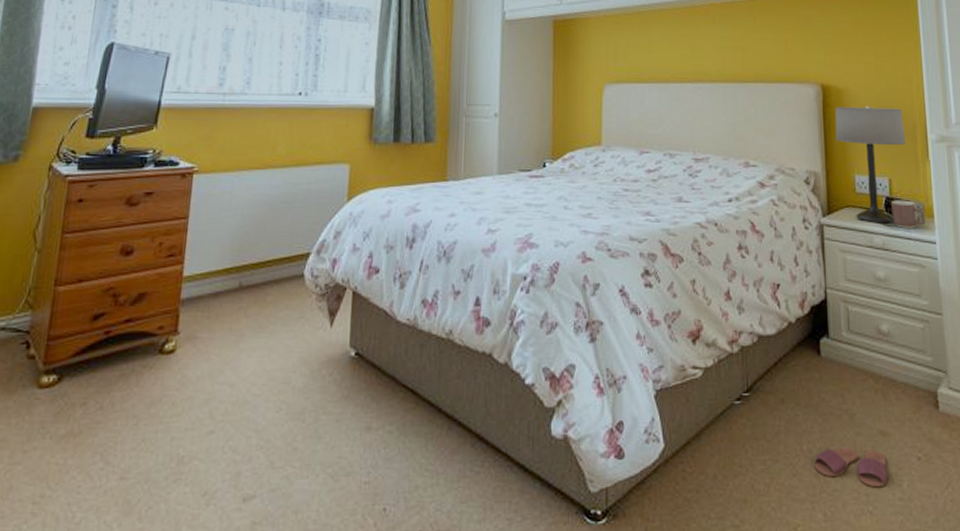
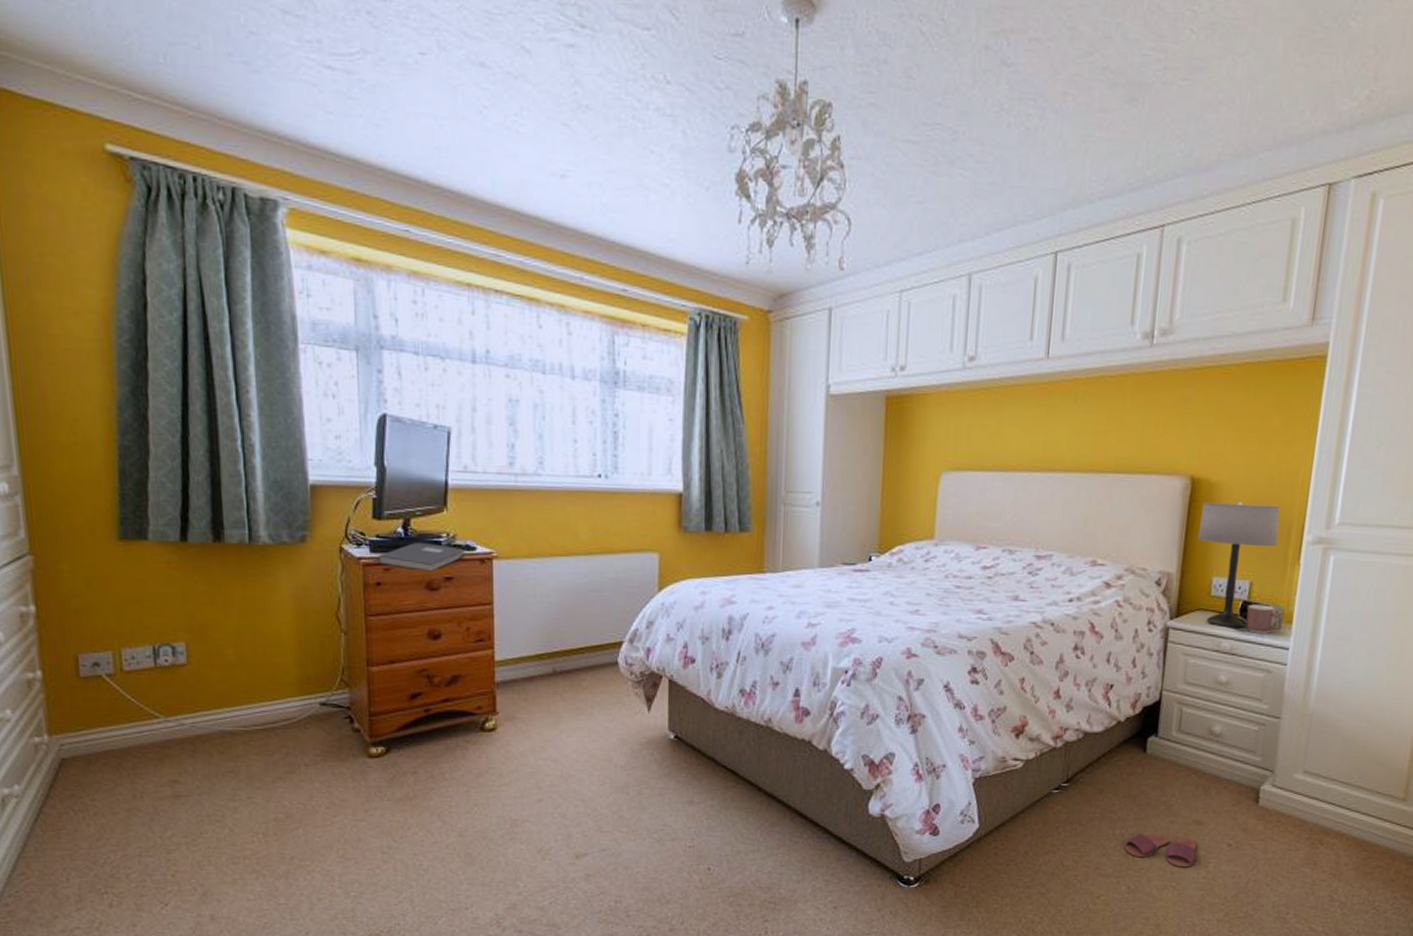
book: none [83,158,168,187] -> present [377,541,465,572]

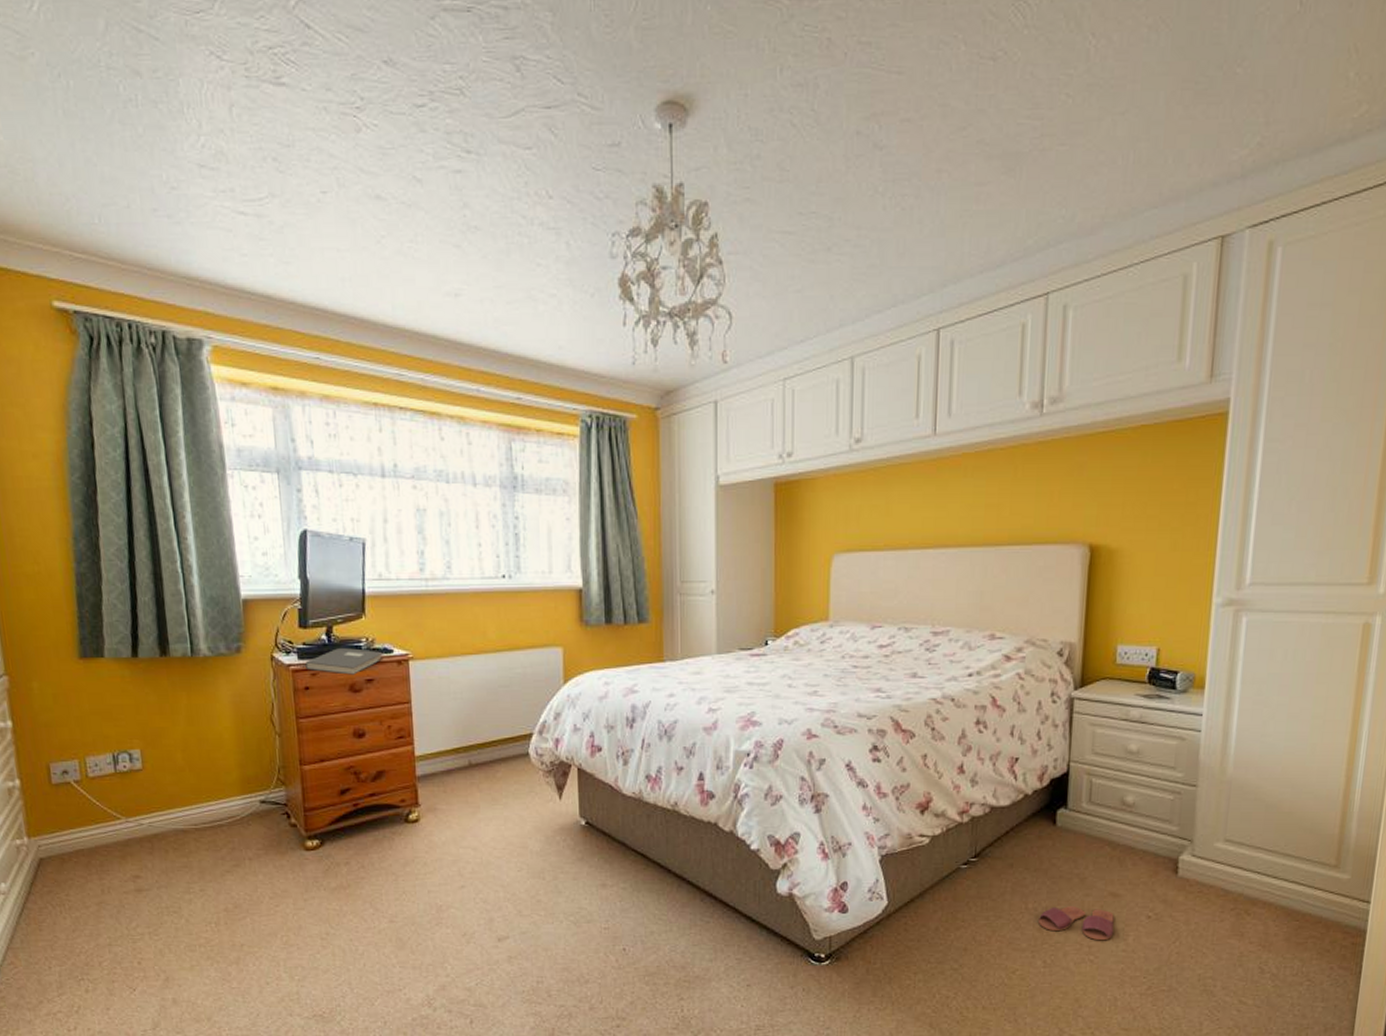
table lamp: present [1197,502,1280,627] -> none [1099,568,1185,694]
mug: present [1246,604,1284,634] -> none [1155,670,1195,700]

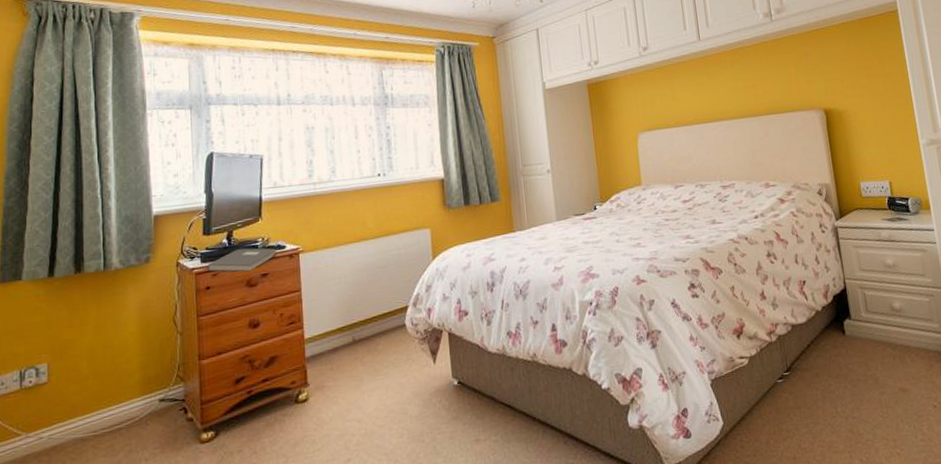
slippers: present [1039,906,1114,941] -> none [848,404,911,434]

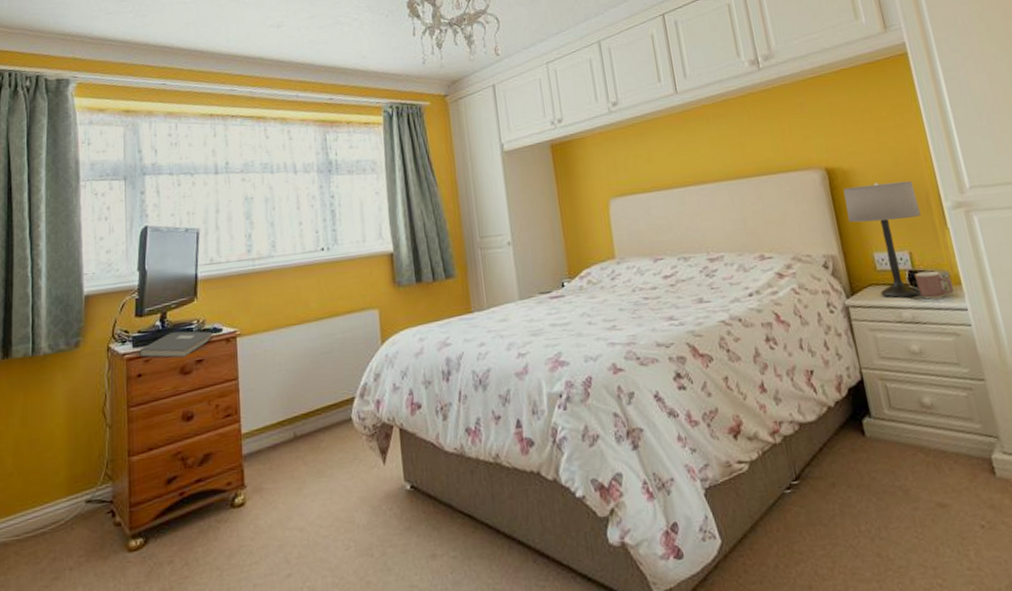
table lamp: none [838,121,901,220] -> present [843,180,921,298]
mug: none [892,197,924,221] -> present [914,270,954,299]

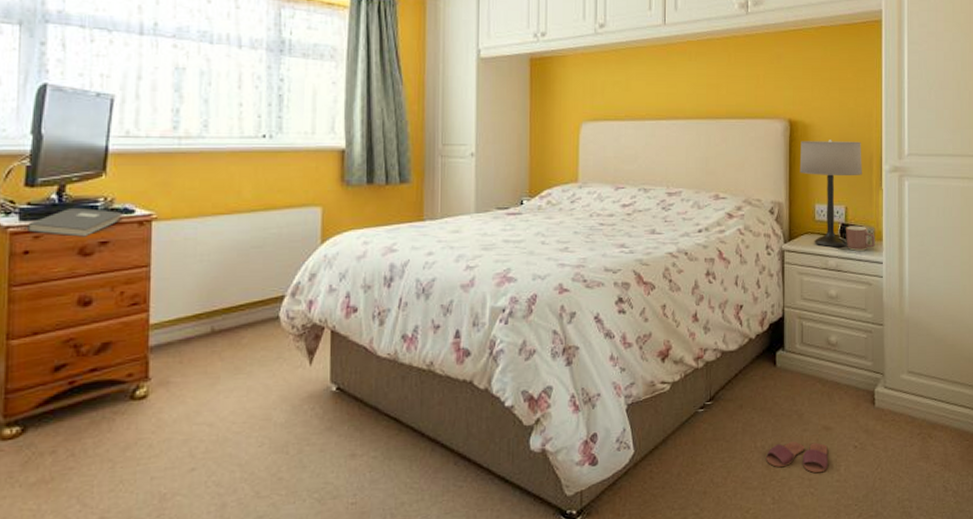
slippers: none [874,523,954,561] -> present [766,441,829,474]

